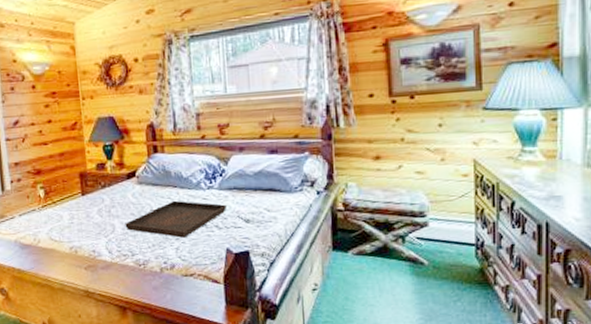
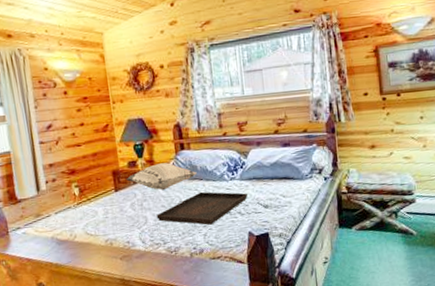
decorative pillow: none [94,166,171,196] -> present [126,162,197,190]

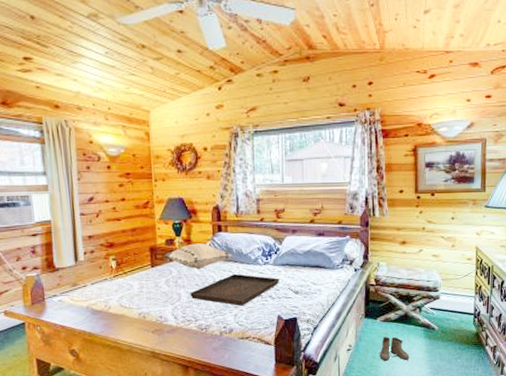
boots: none [355,245,389,272] -> present [378,336,410,361]

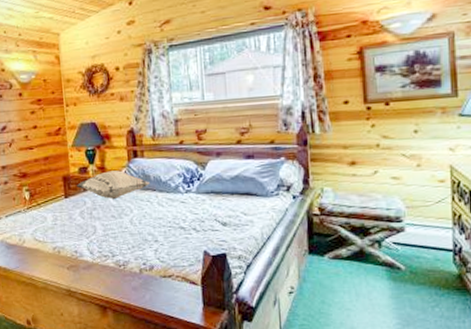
serving tray: present [190,273,279,306] -> none [106,203,204,240]
boots: present [378,336,410,361] -> none [327,277,369,308]

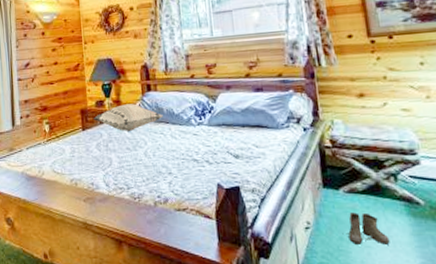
boots: none [327,277,369,308] -> present [345,212,390,245]

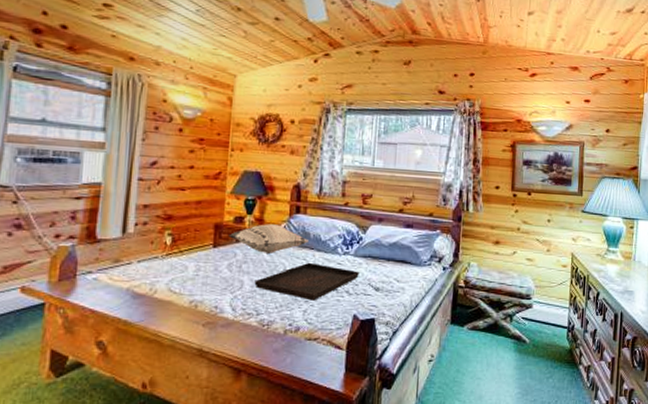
serving tray: none [121,135,216,172] -> present [254,262,359,301]
boots: present [345,212,390,245] -> none [462,348,497,377]

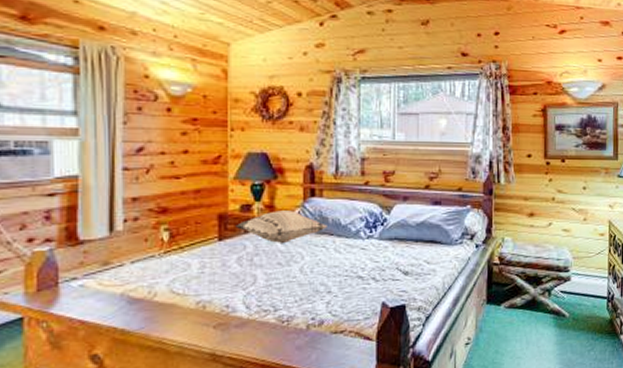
serving tray: present [254,262,359,301] -> none [269,249,385,291]

